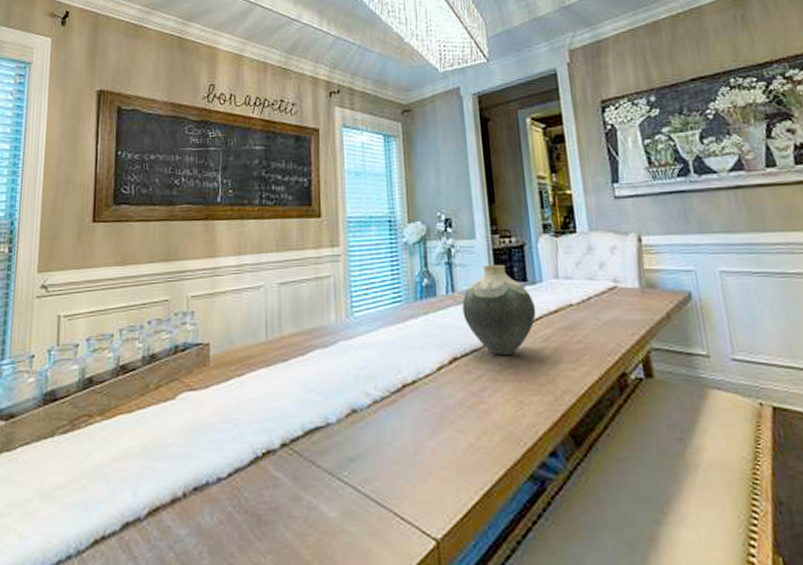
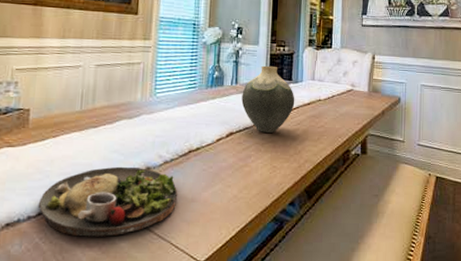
dinner plate: none [227,409,396,504] -> present [38,166,178,237]

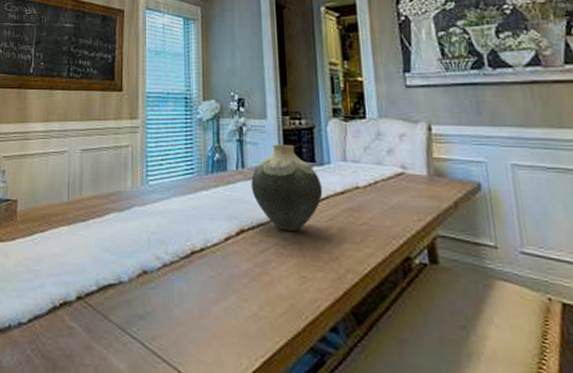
dinner plate: present [38,166,178,237] -> none [28,268,182,355]

